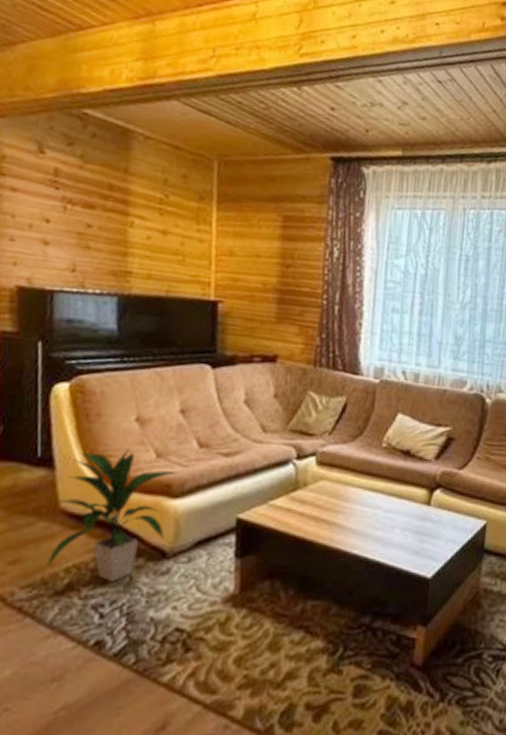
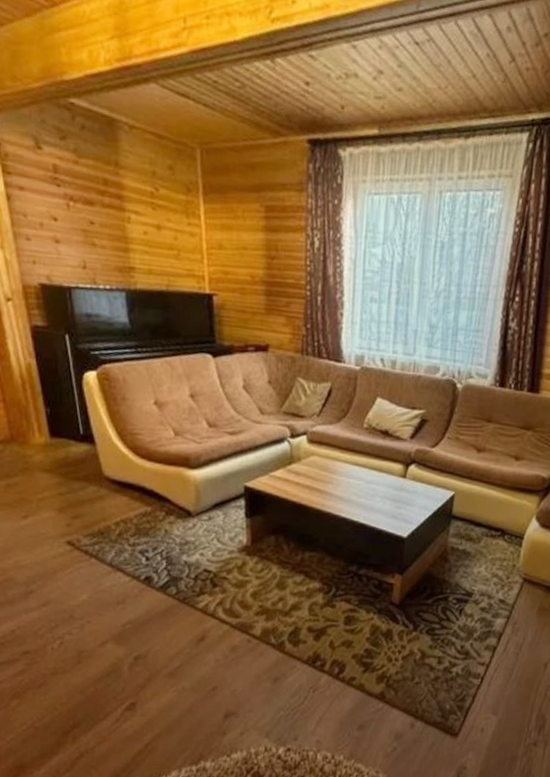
indoor plant: present [46,449,179,581] -> none [100,428,194,533]

